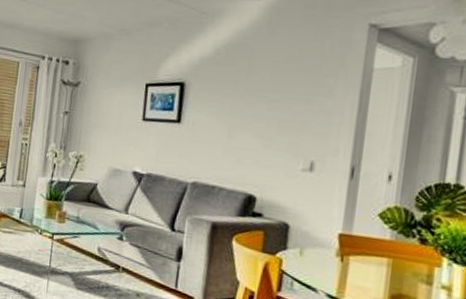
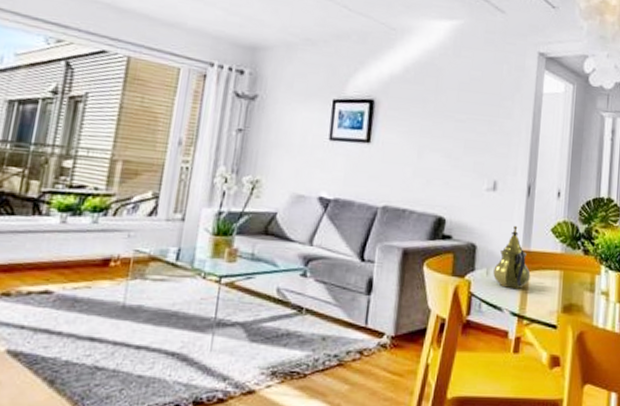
teapot: none [307,207,352,272] -> present [493,225,531,289]

